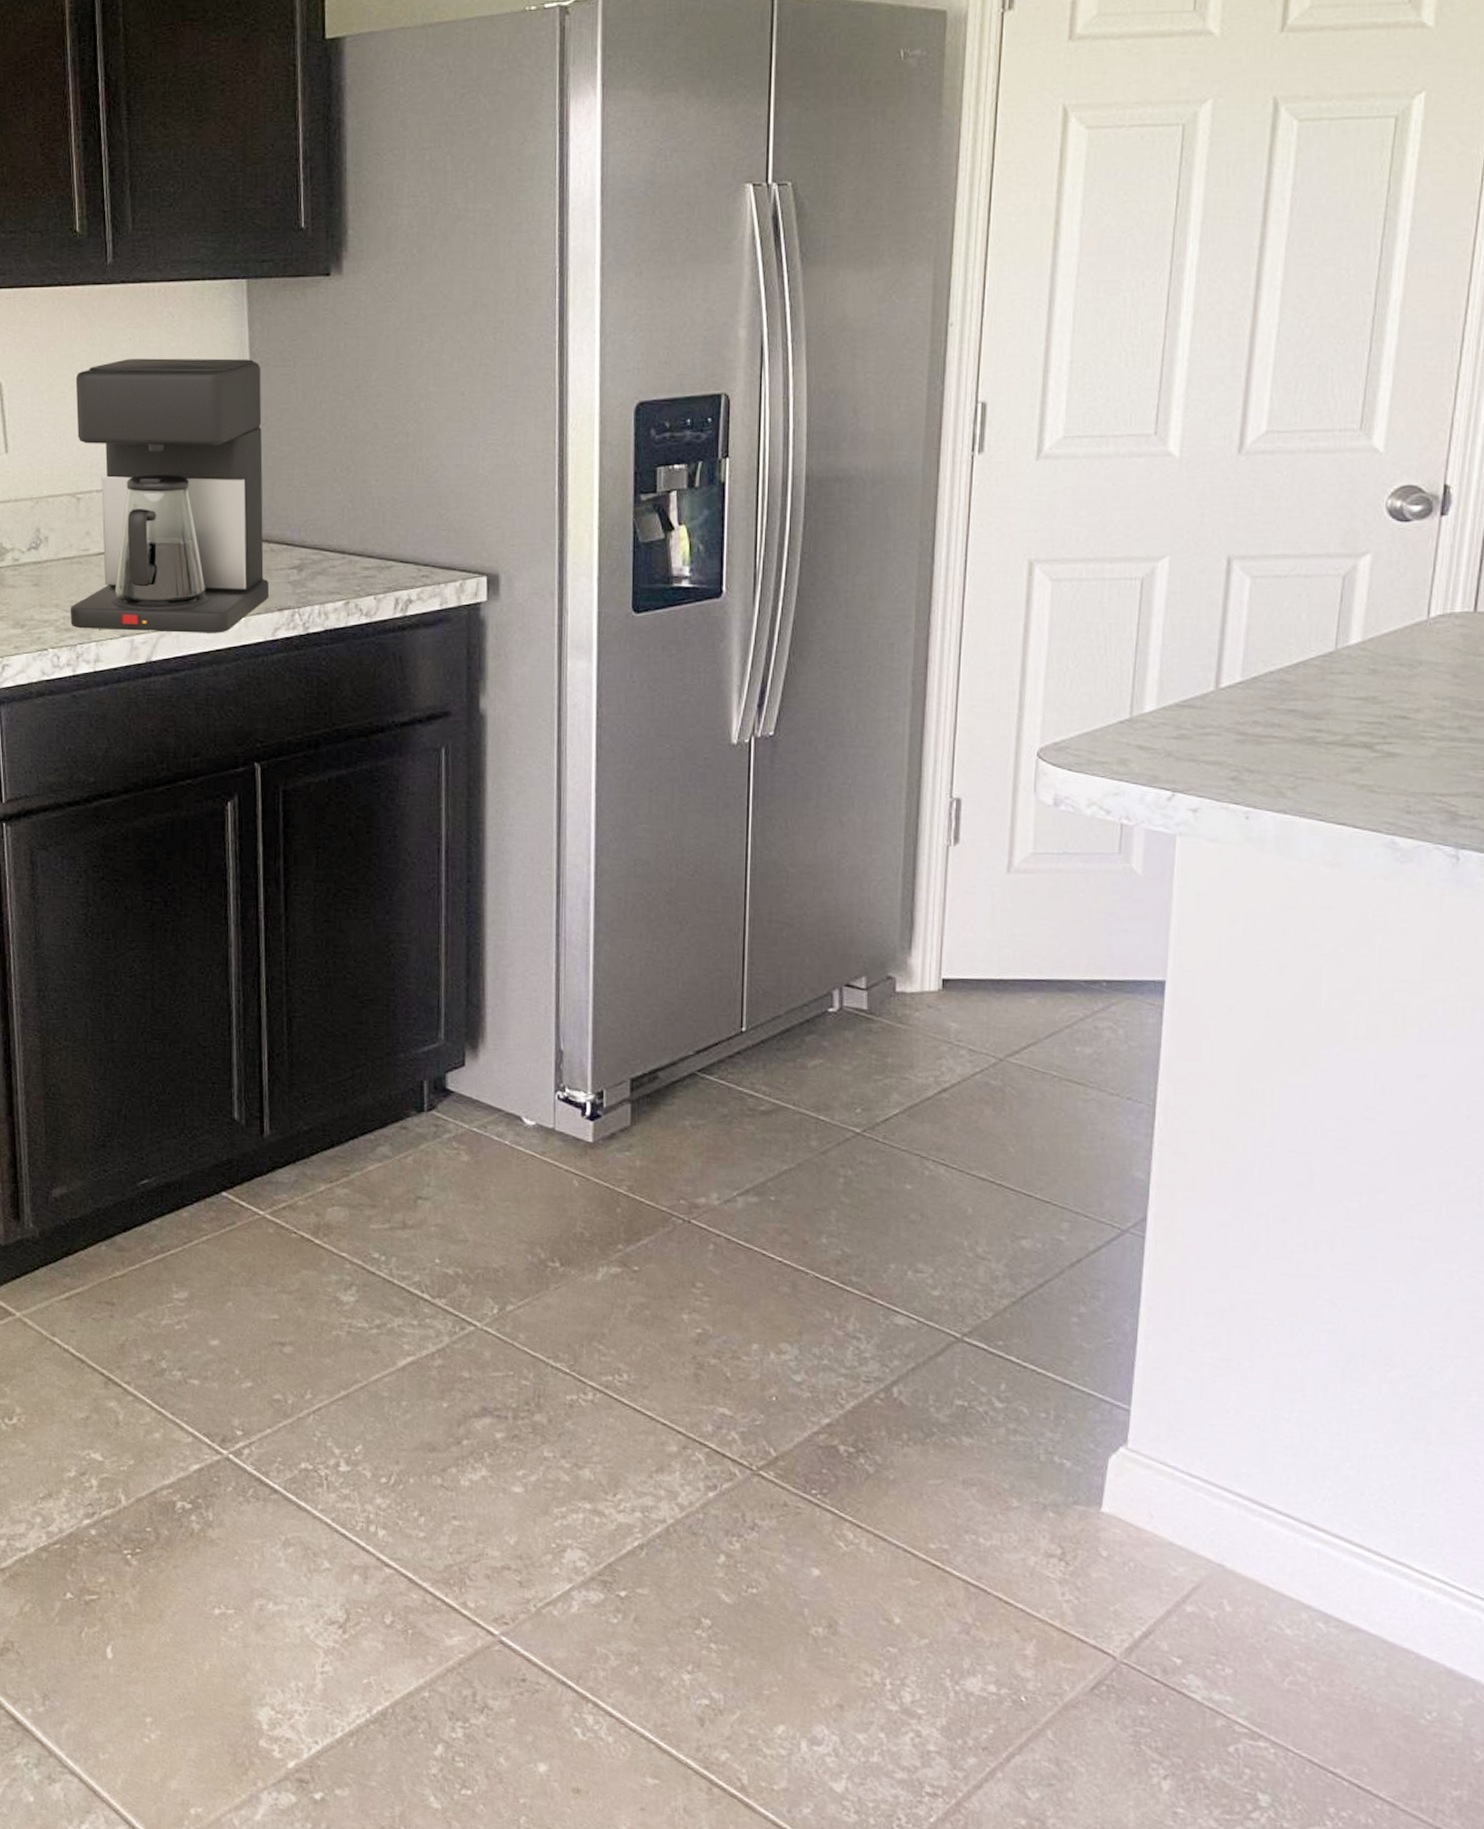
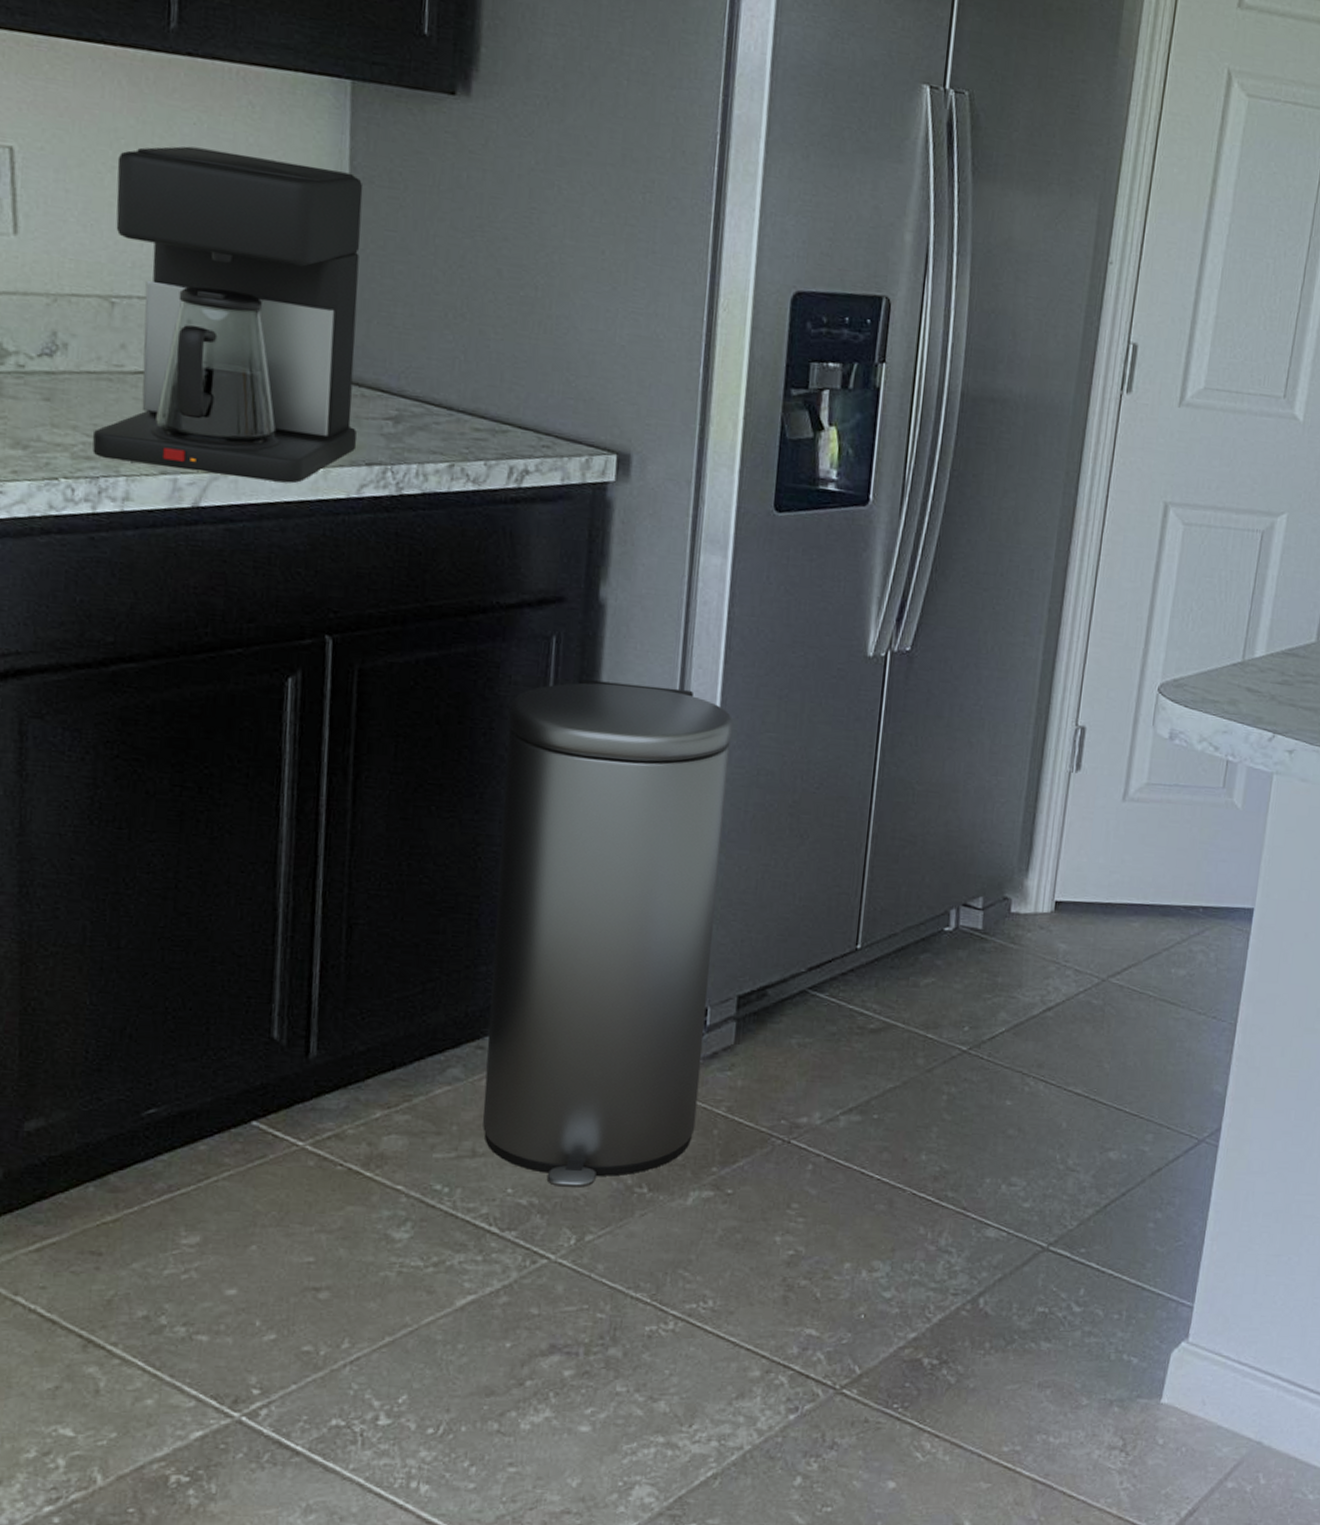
pedal bin: none [408,785,609,1261] -> present [483,679,734,1189]

